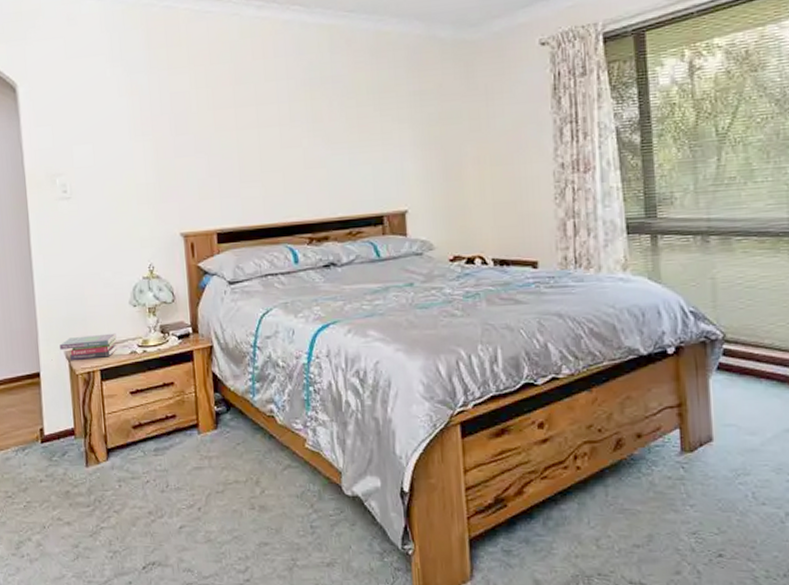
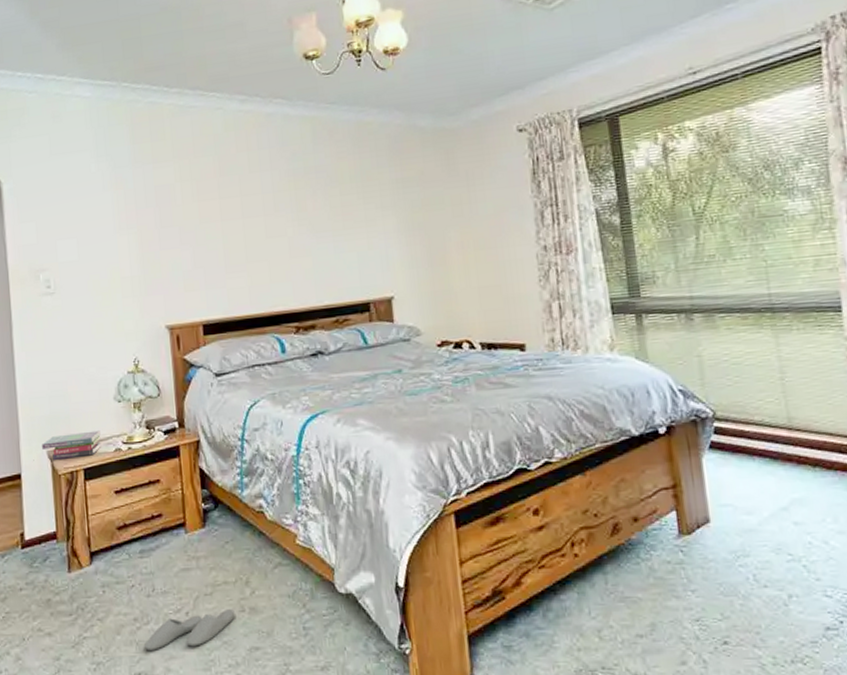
slippers: none [158,507,245,542] -> present [143,609,235,651]

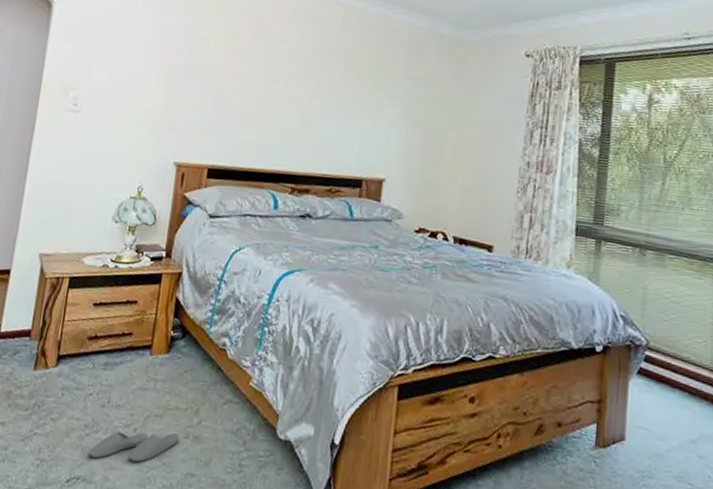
books: present [42,430,102,460] -> none [36,241,93,267]

